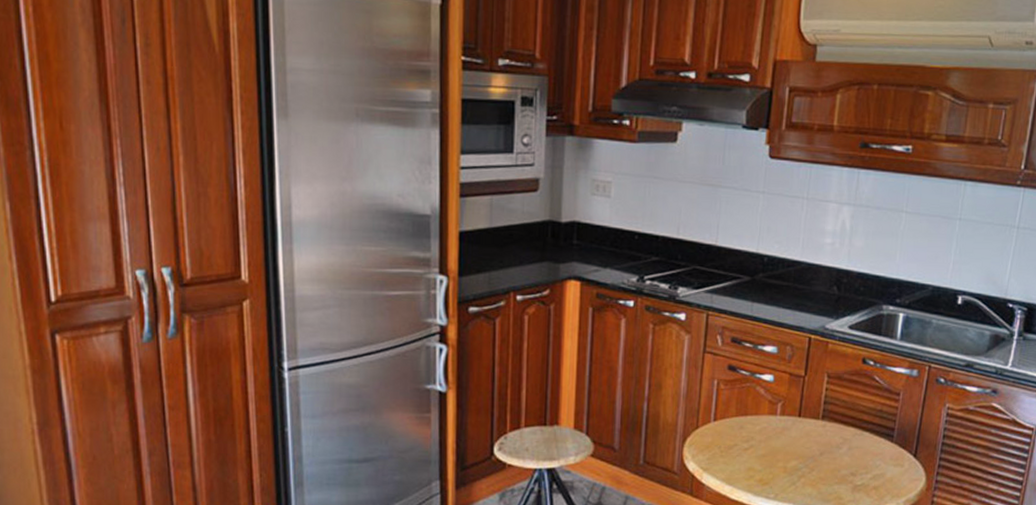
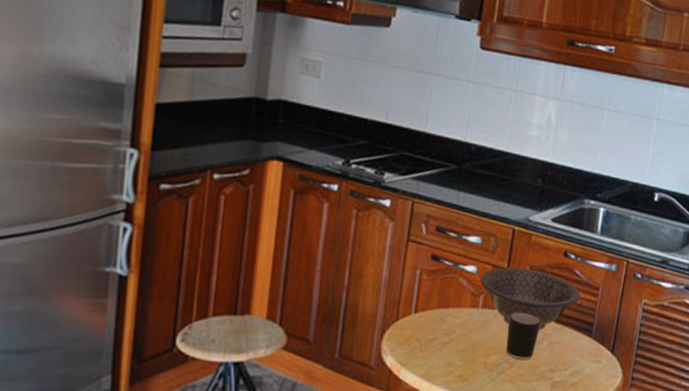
bowl: none [777,375,881,435] -> present [479,267,581,330]
mug: none [805,418,841,464] -> present [506,312,542,360]

